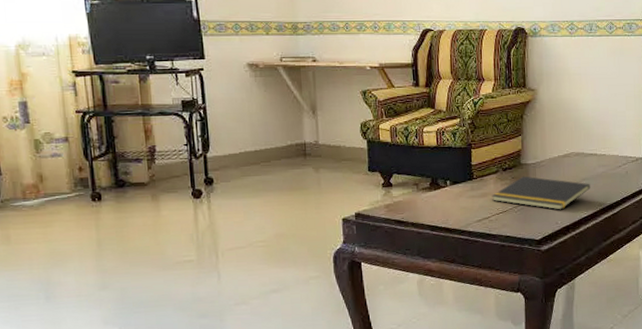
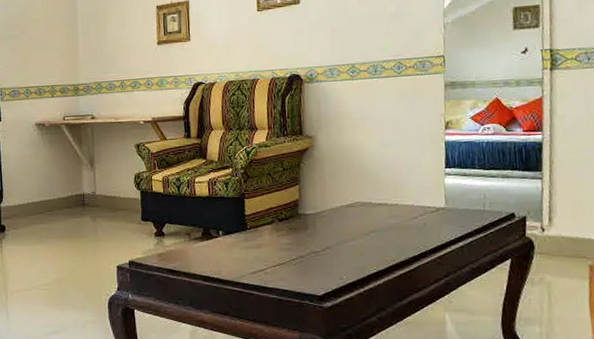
notepad: present [492,176,591,210] -> none [267,227,381,264]

